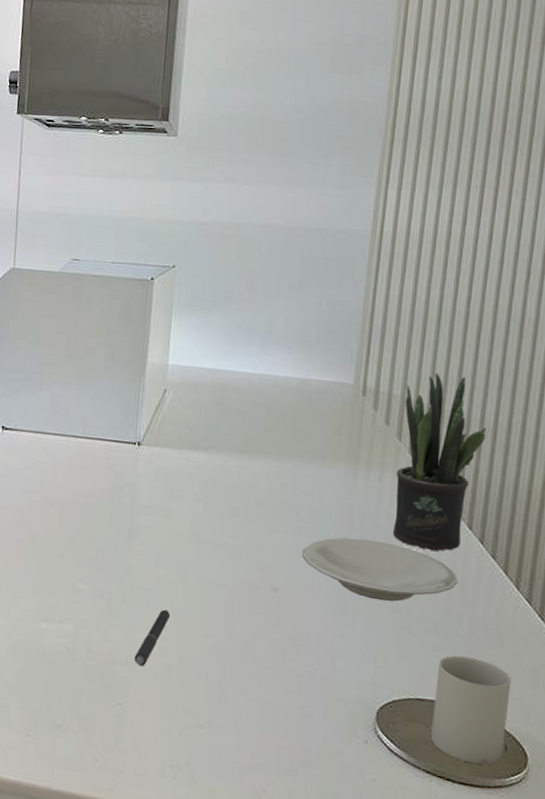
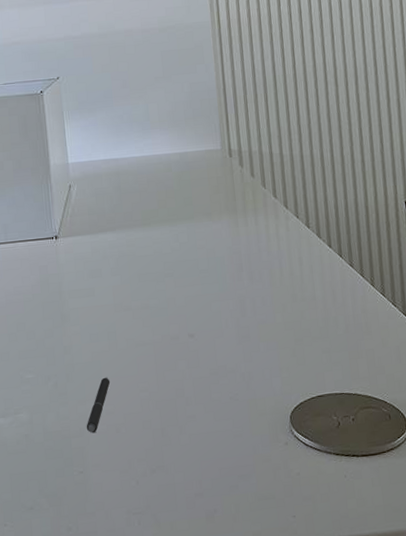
saucer: present [302,537,458,602] -> none [207,273,330,323]
potted plant: present [393,373,487,551] -> none [260,126,327,272]
cup: present [431,655,511,765] -> none [328,350,389,438]

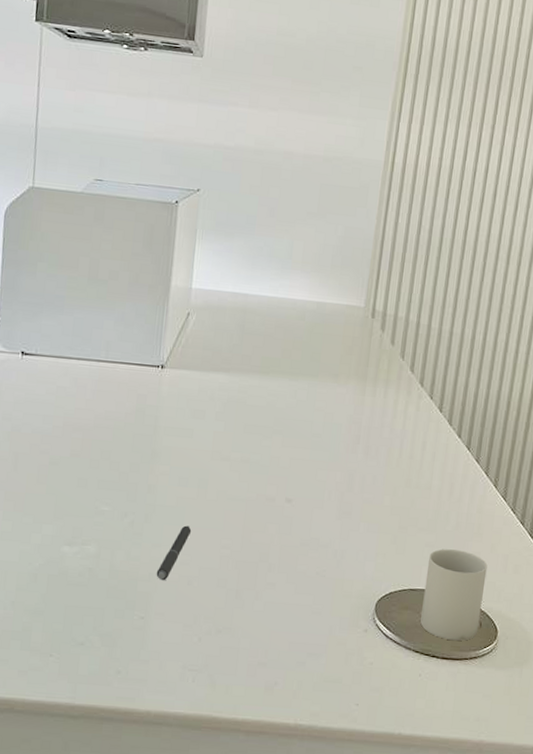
cup: none [328,350,389,438] -> present [420,549,488,641]

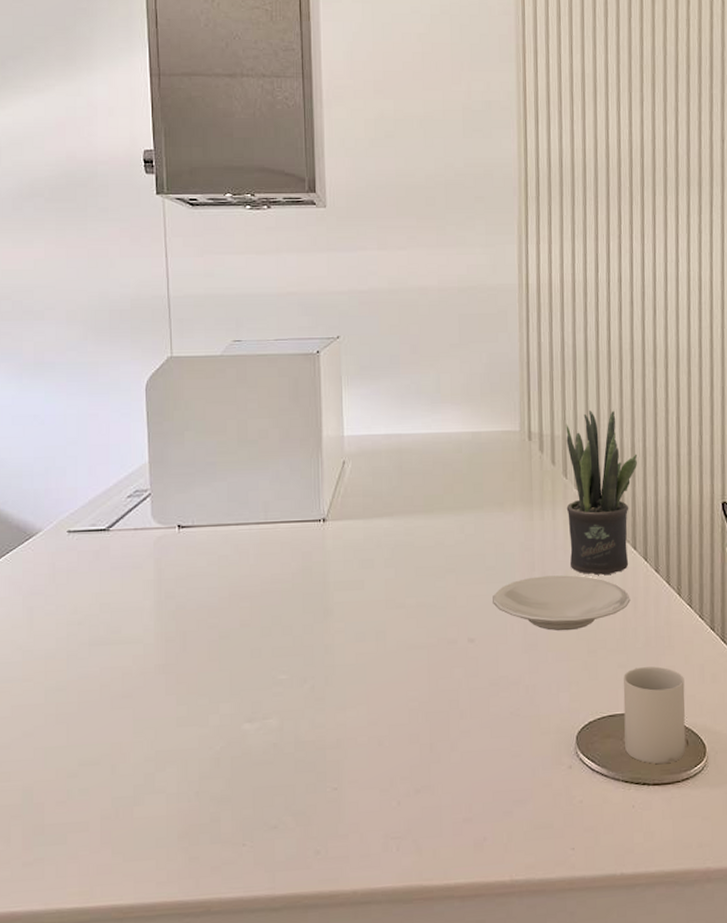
pen: present [156,525,192,581] -> none [344,682,376,746]
saucer: none [314,449,448,505] -> present [493,575,630,631]
potted plant: none [394,297,477,458] -> present [564,410,638,575]

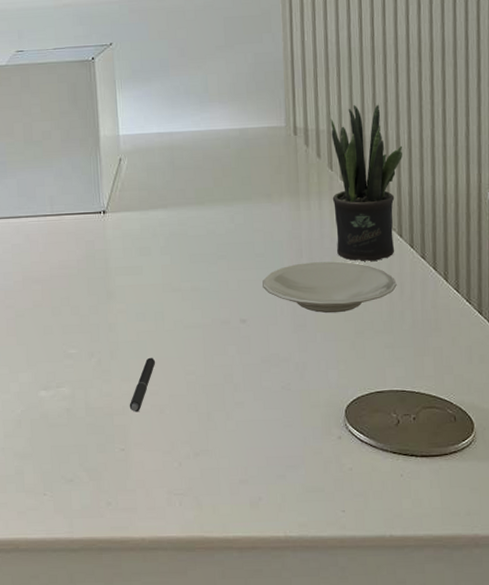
pen: none [344,682,376,746] -> present [129,357,156,413]
cup: present [623,666,686,764] -> none [390,347,454,438]

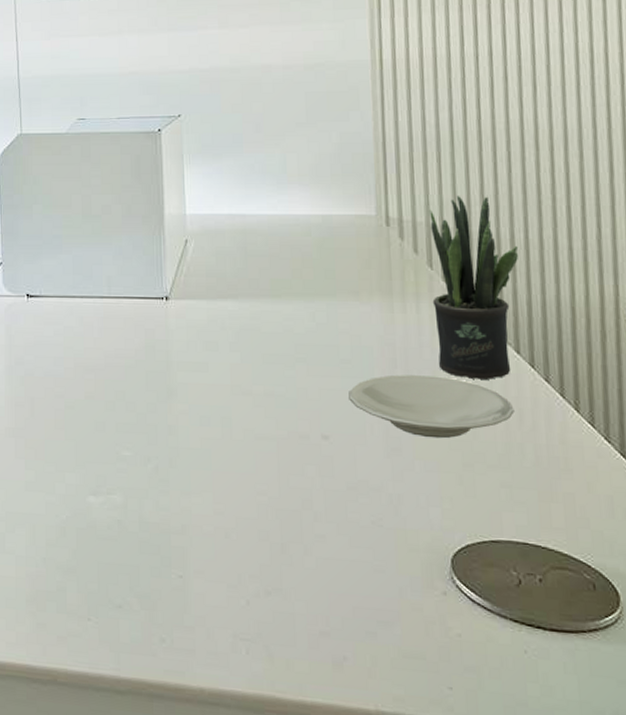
pen: present [129,357,156,413] -> none [189,469,222,534]

